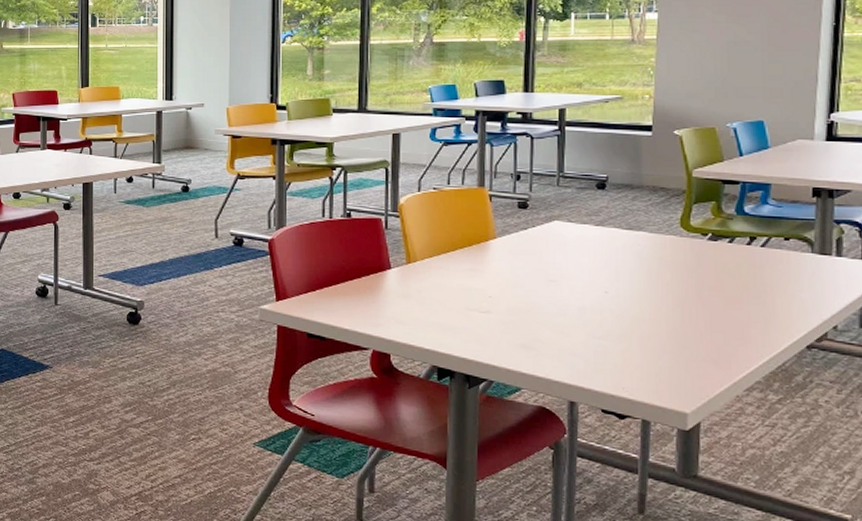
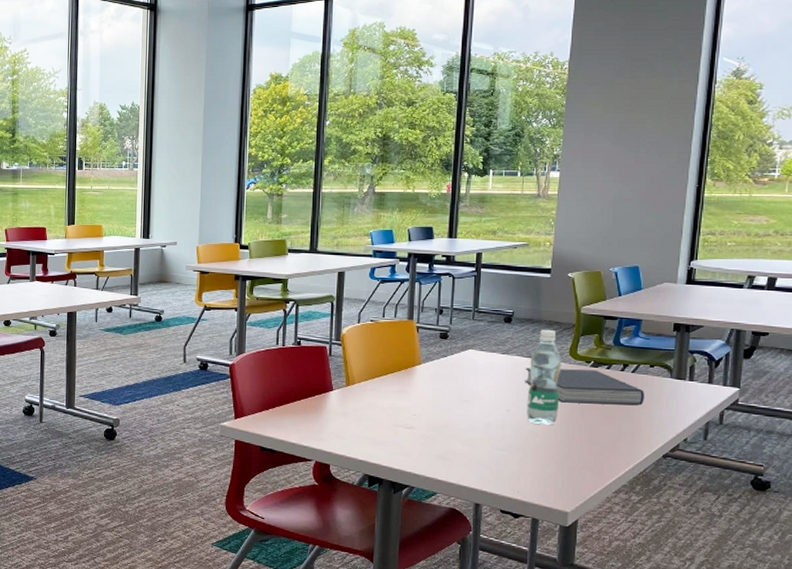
book: none [625,241,779,286] -> present [525,368,644,406]
bottle: none [629,196,671,310] -> present [527,329,562,426]

